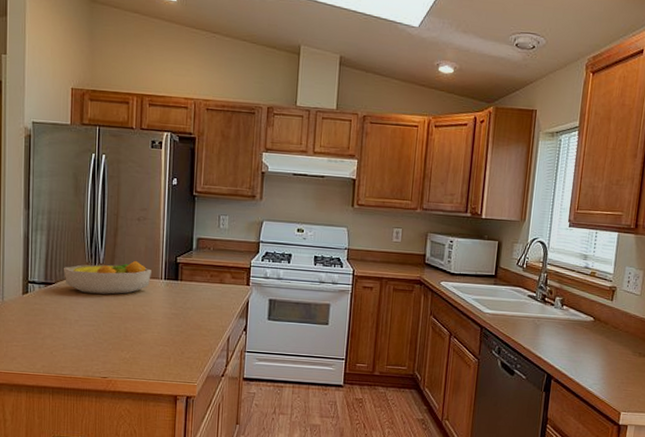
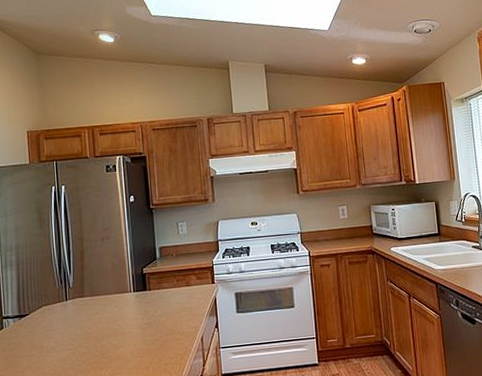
fruit bowl: present [64,260,151,295] -> none [36,278,121,319]

